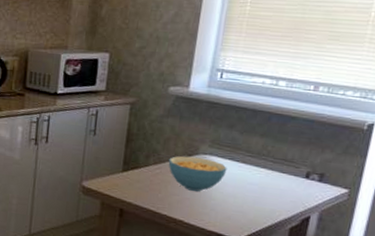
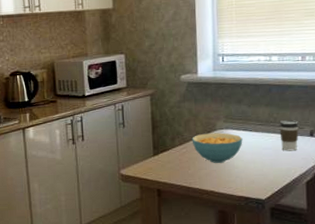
coffee cup: none [269,155,296,192] -> present [279,120,300,151]

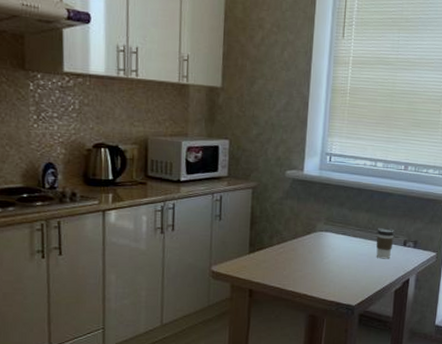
cereal bowl: present [192,132,243,163] -> none [290,234,341,266]

